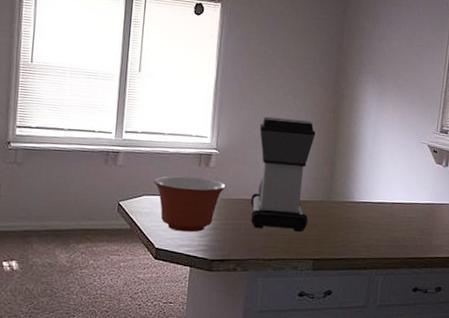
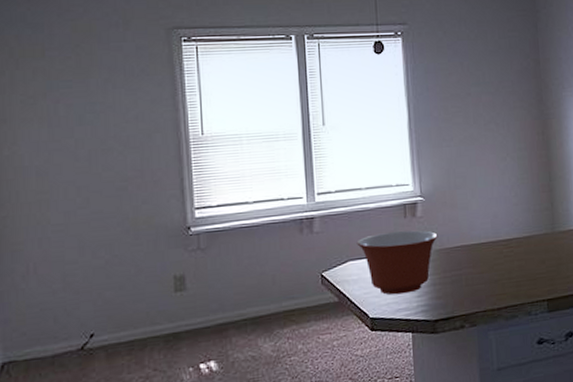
coffee maker: present [251,116,316,232] -> none [464,148,534,277]

